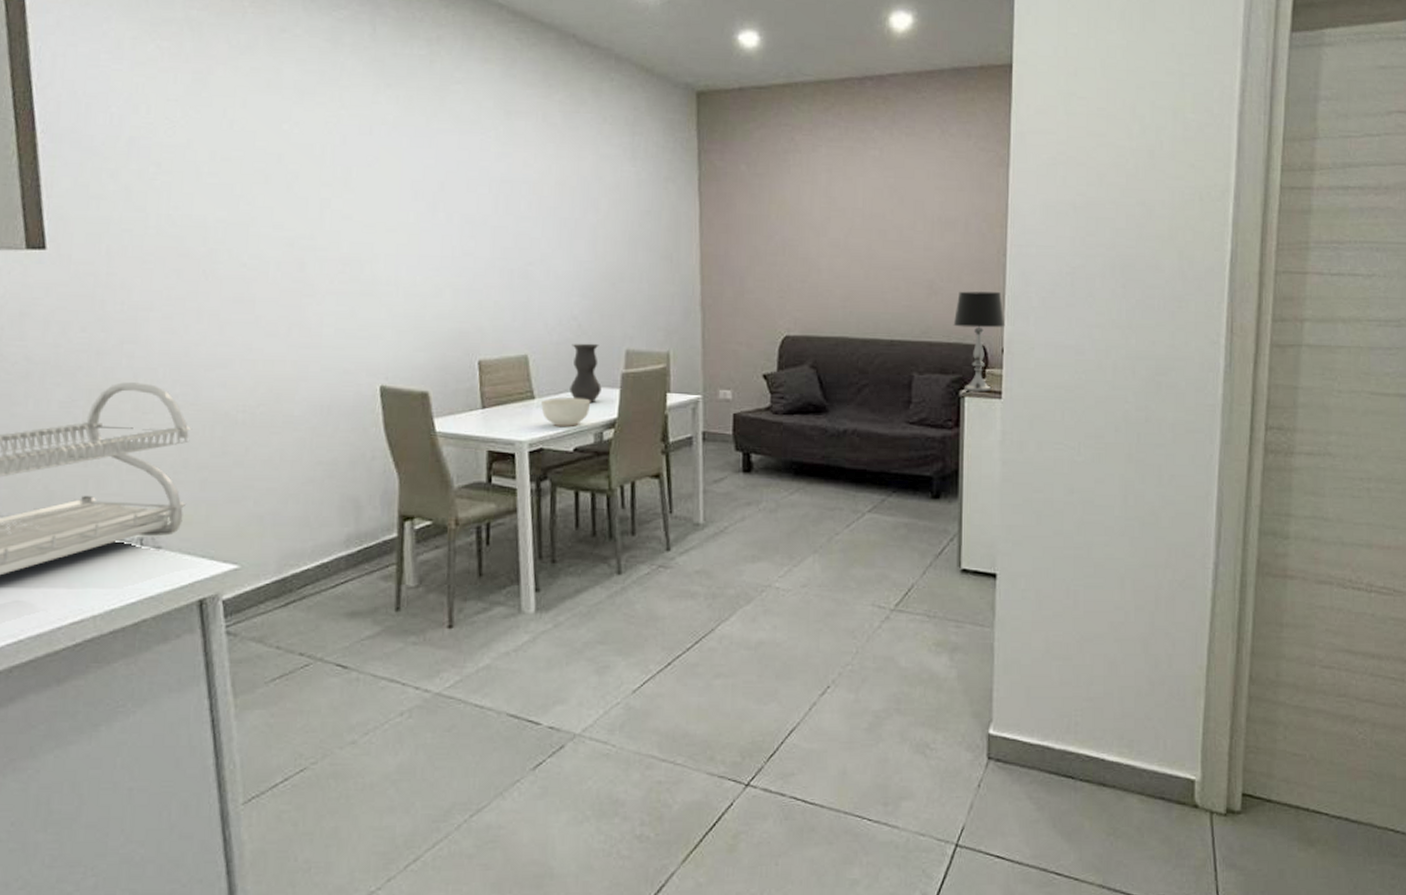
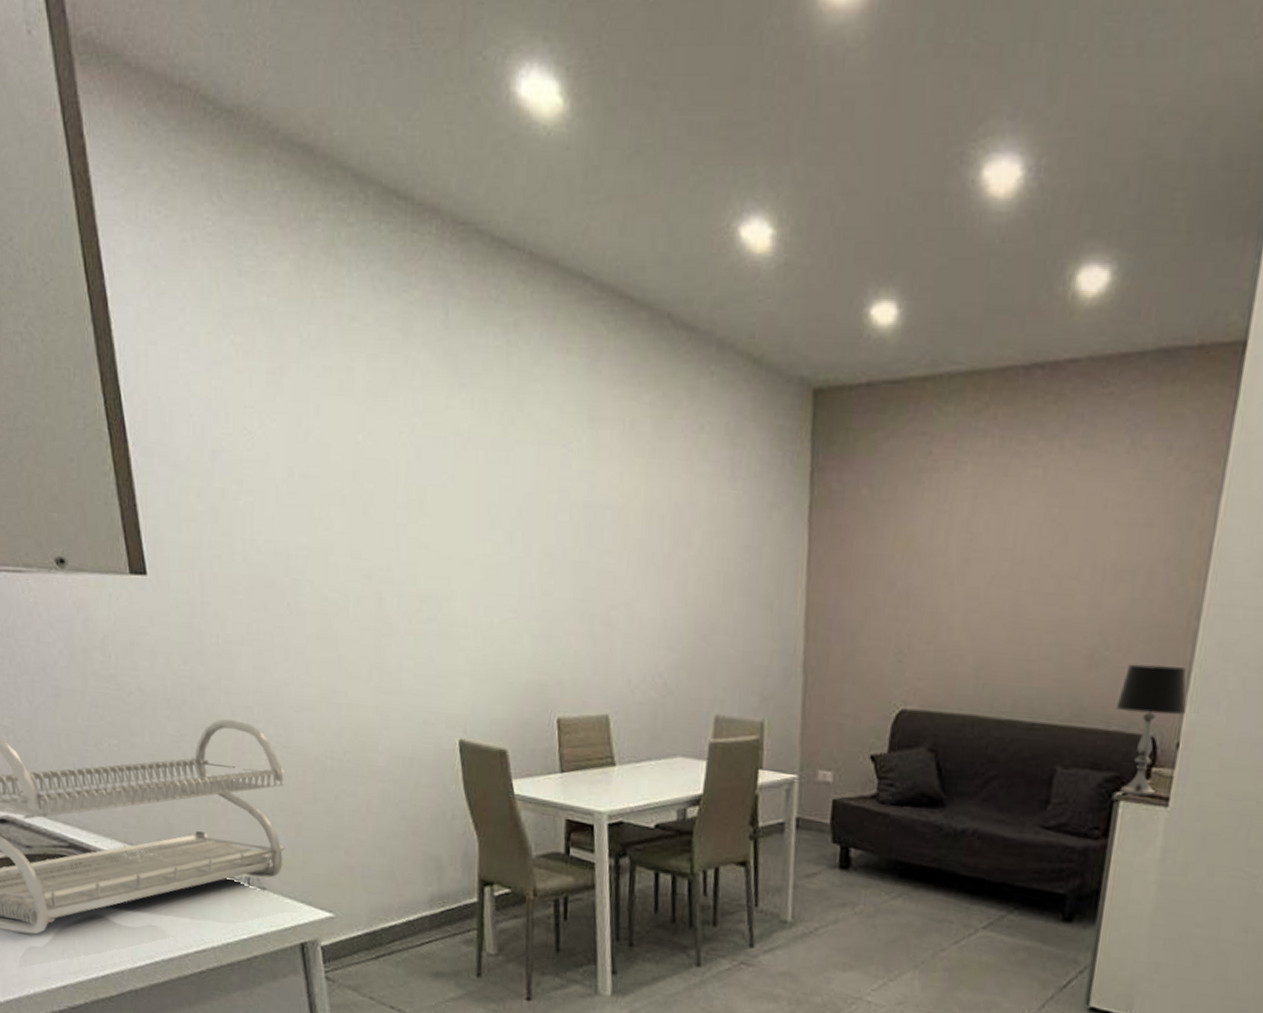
bowl: present [541,398,591,426] -> none [622,766,675,800]
vase: present [570,343,602,402] -> none [652,704,687,775]

